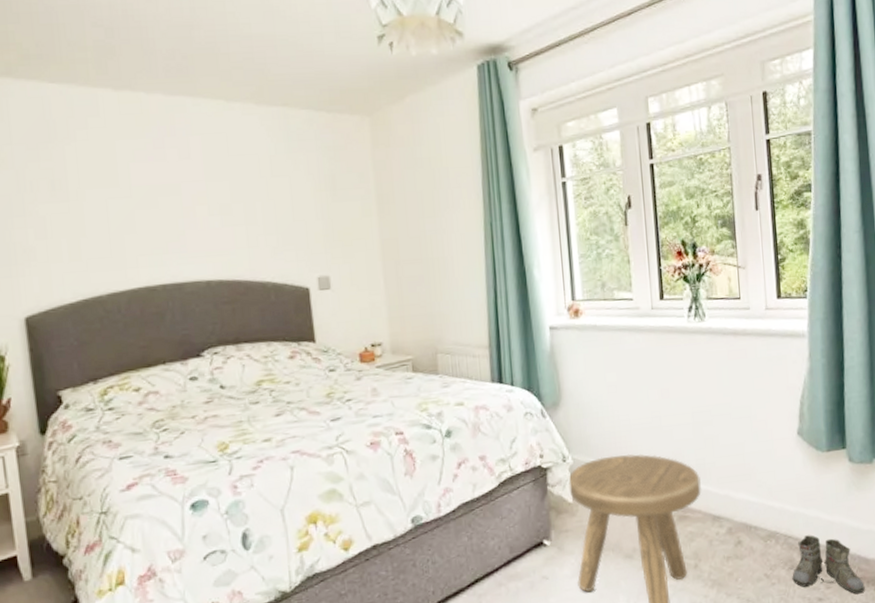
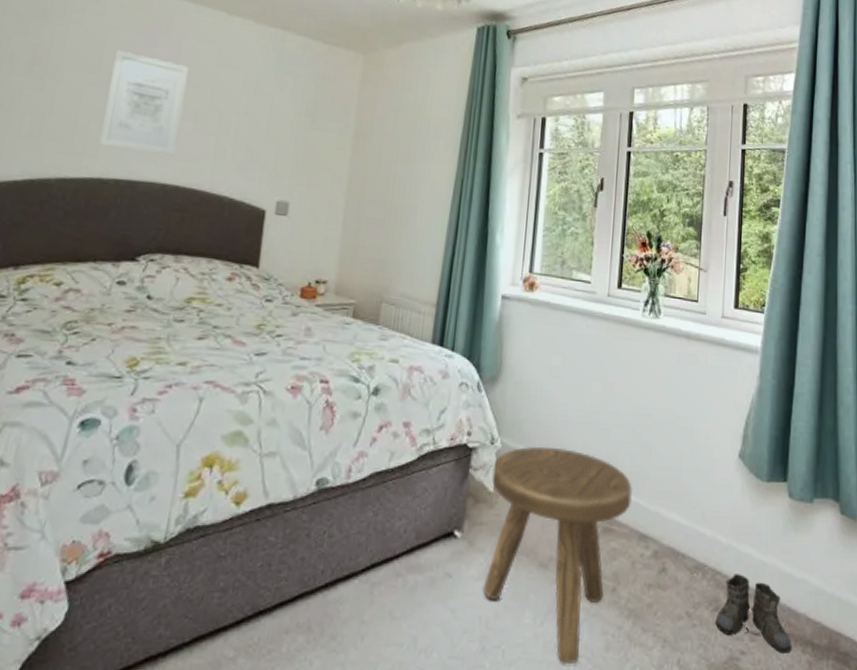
wall art: none [128,158,210,257] -> present [99,49,189,156]

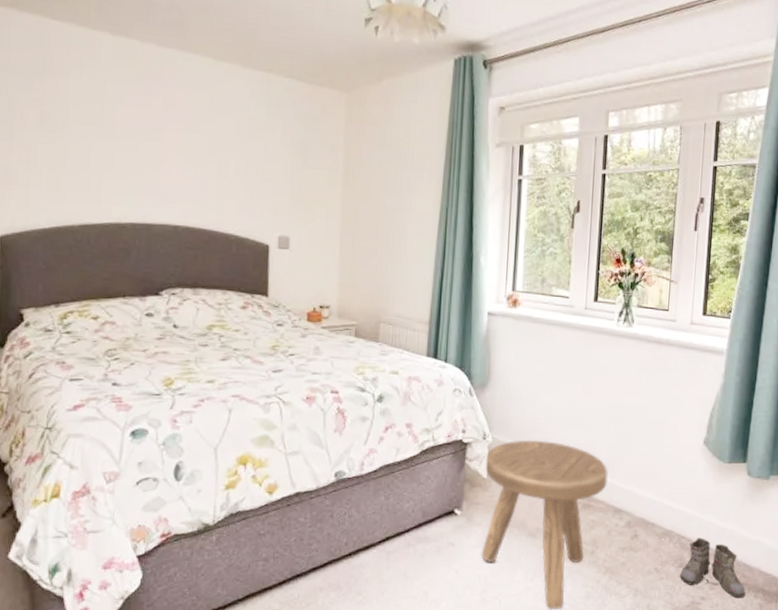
wall art: present [99,49,189,156] -> none [113,101,185,200]

